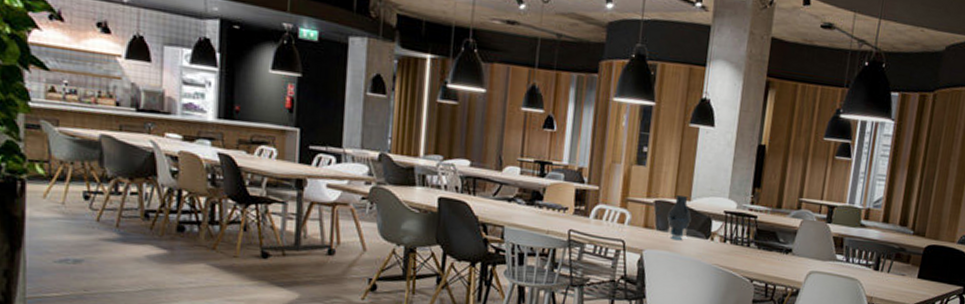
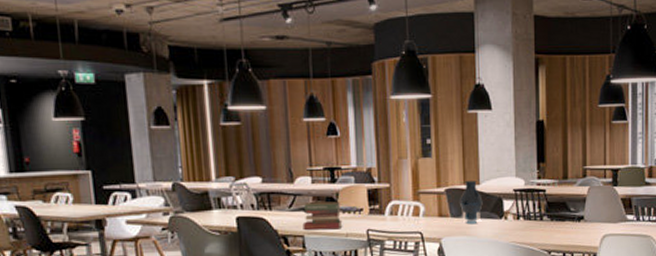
books: none [504,193,546,225] -> present [302,201,343,230]

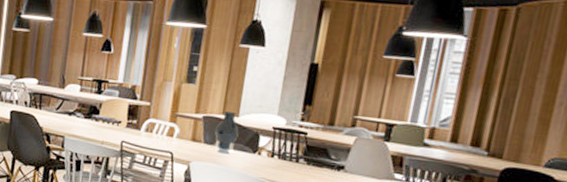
books: present [302,201,343,230] -> none [64,107,102,136]

